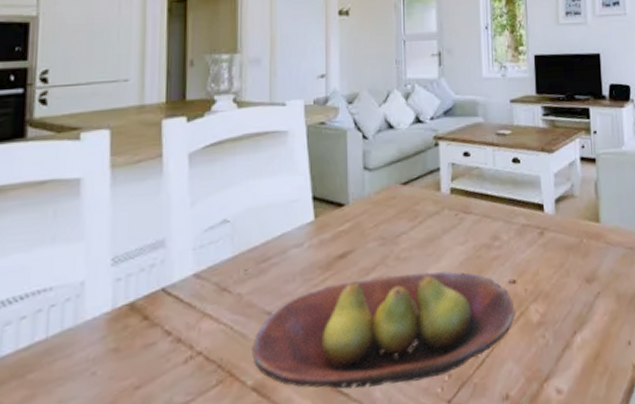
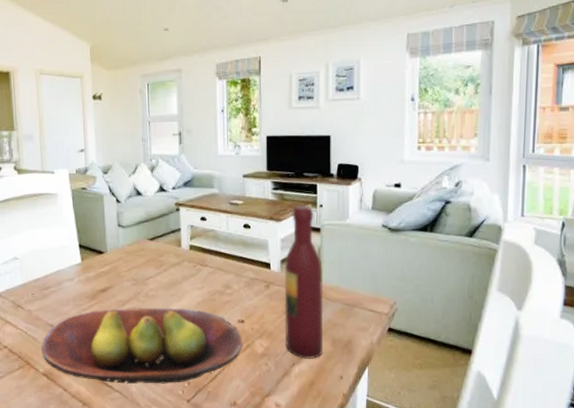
wine bottle: none [558,131,607,324] -> present [284,204,324,360]

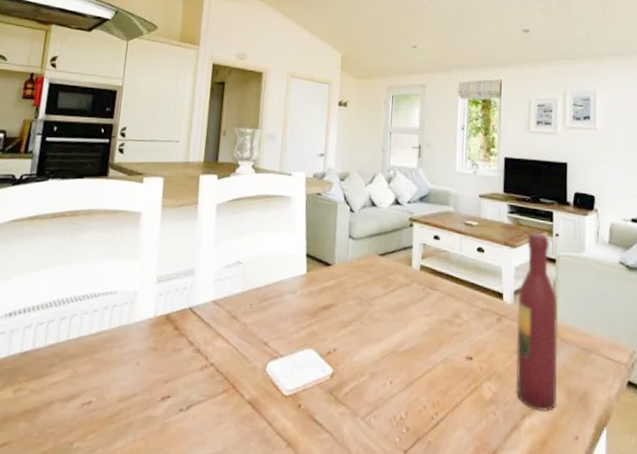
fruit bowl: present [41,307,243,384] -> none [250,330,470,428]

